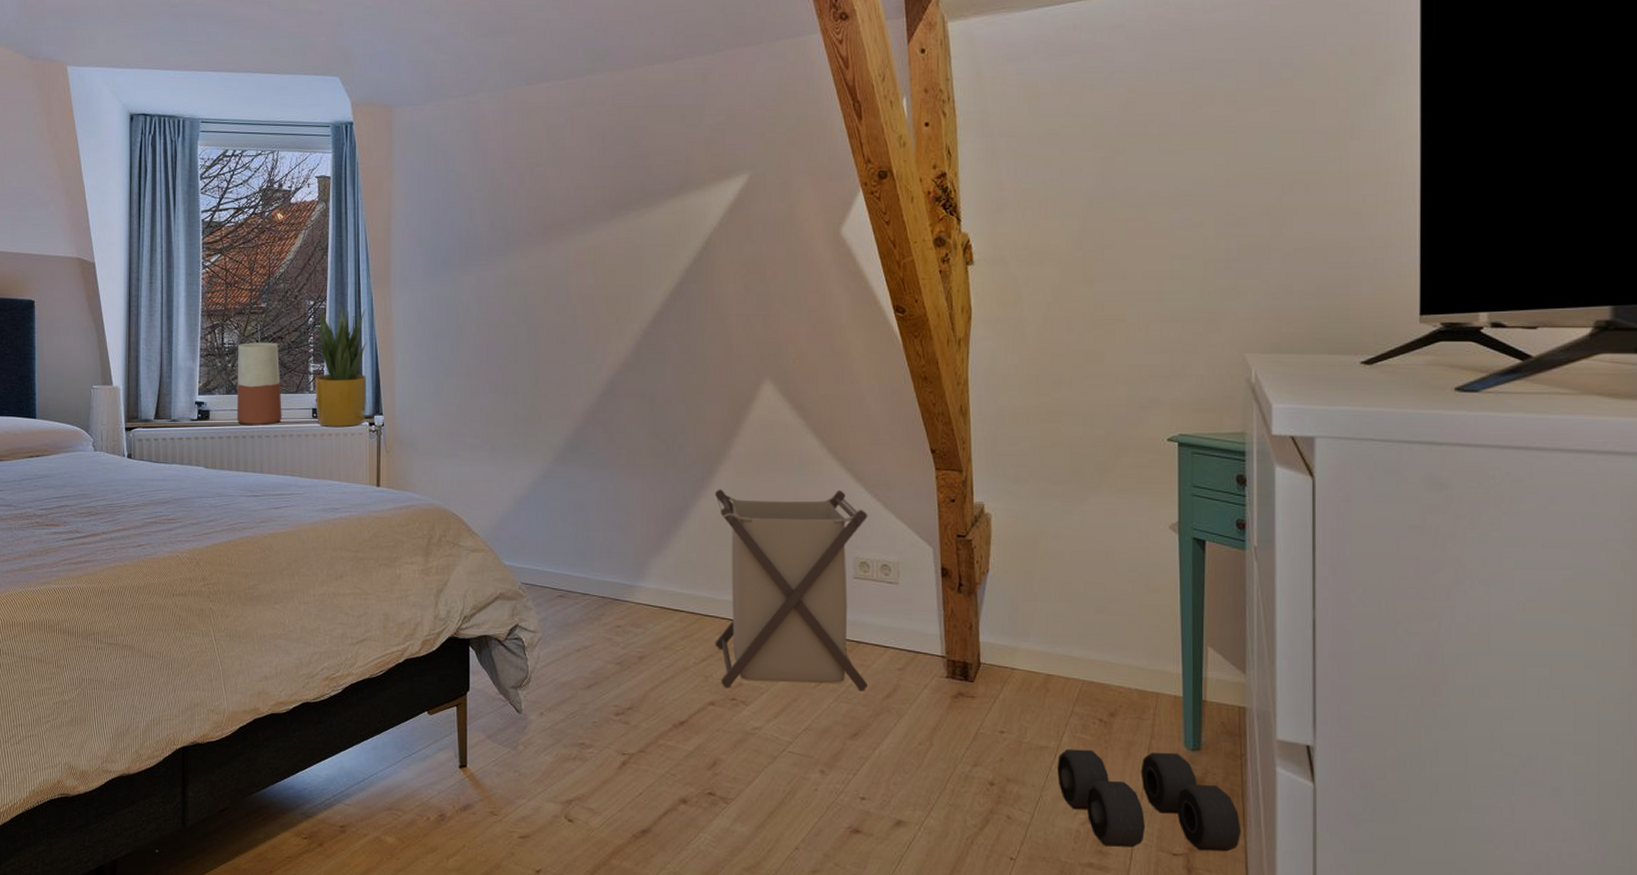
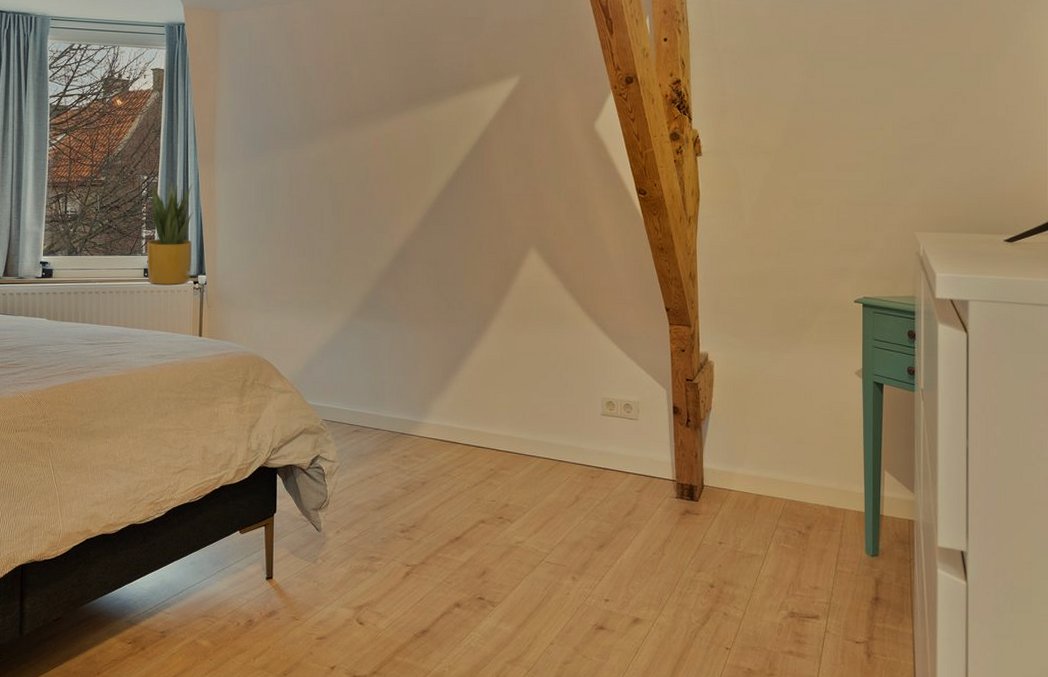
vase: present [237,342,282,426] -> none [77,211,117,283]
laundry basket: present [714,489,868,691] -> none [486,340,614,510]
dumbbell: present [1057,749,1242,852] -> none [765,556,910,639]

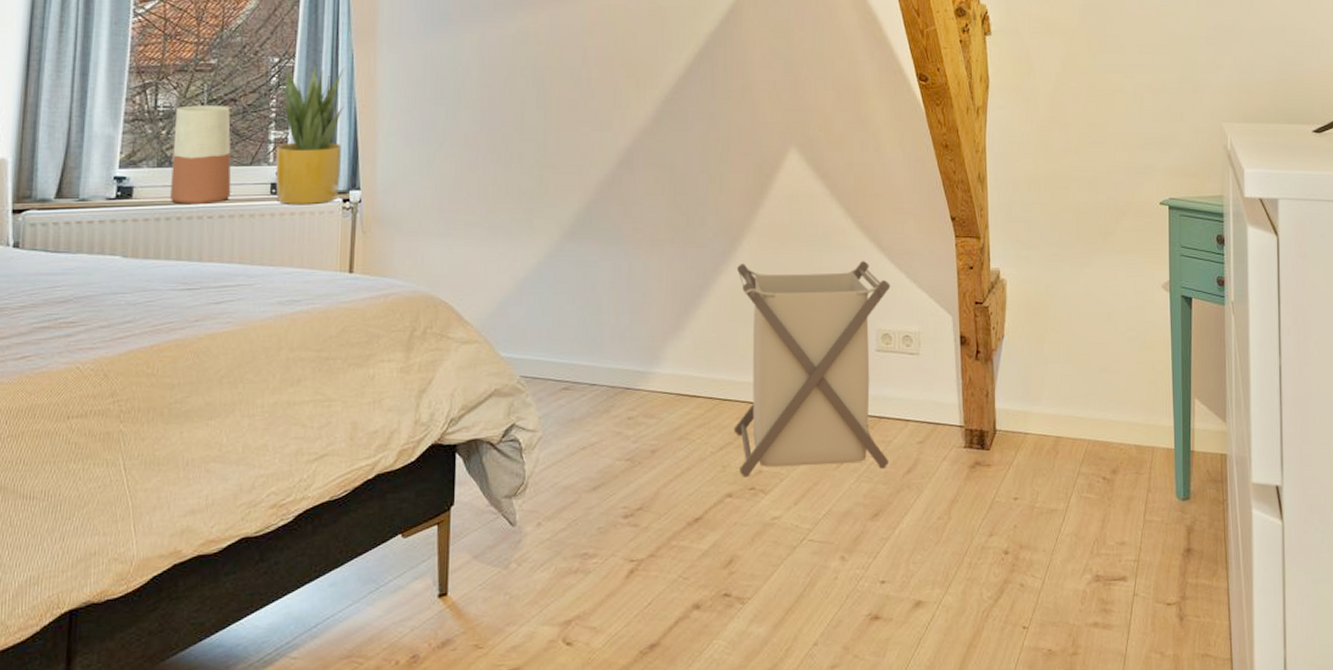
vase: none [77,211,117,283] -> present [170,105,232,205]
laundry basket: none [486,340,614,510] -> present [733,260,891,477]

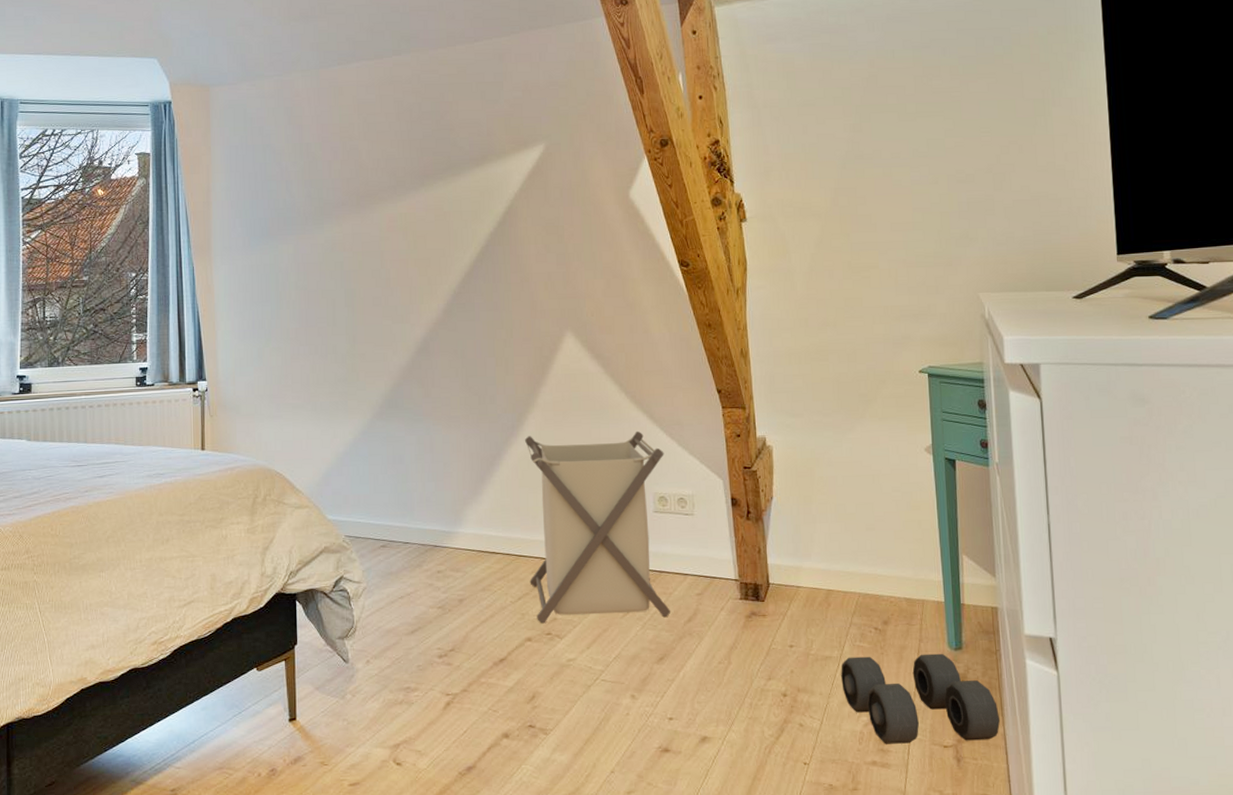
vase: present [170,105,232,205] -> none [59,314,106,397]
planter: present [274,66,344,205] -> none [133,278,190,395]
dumbbell: none [1066,504,1225,604] -> present [841,653,1001,744]

